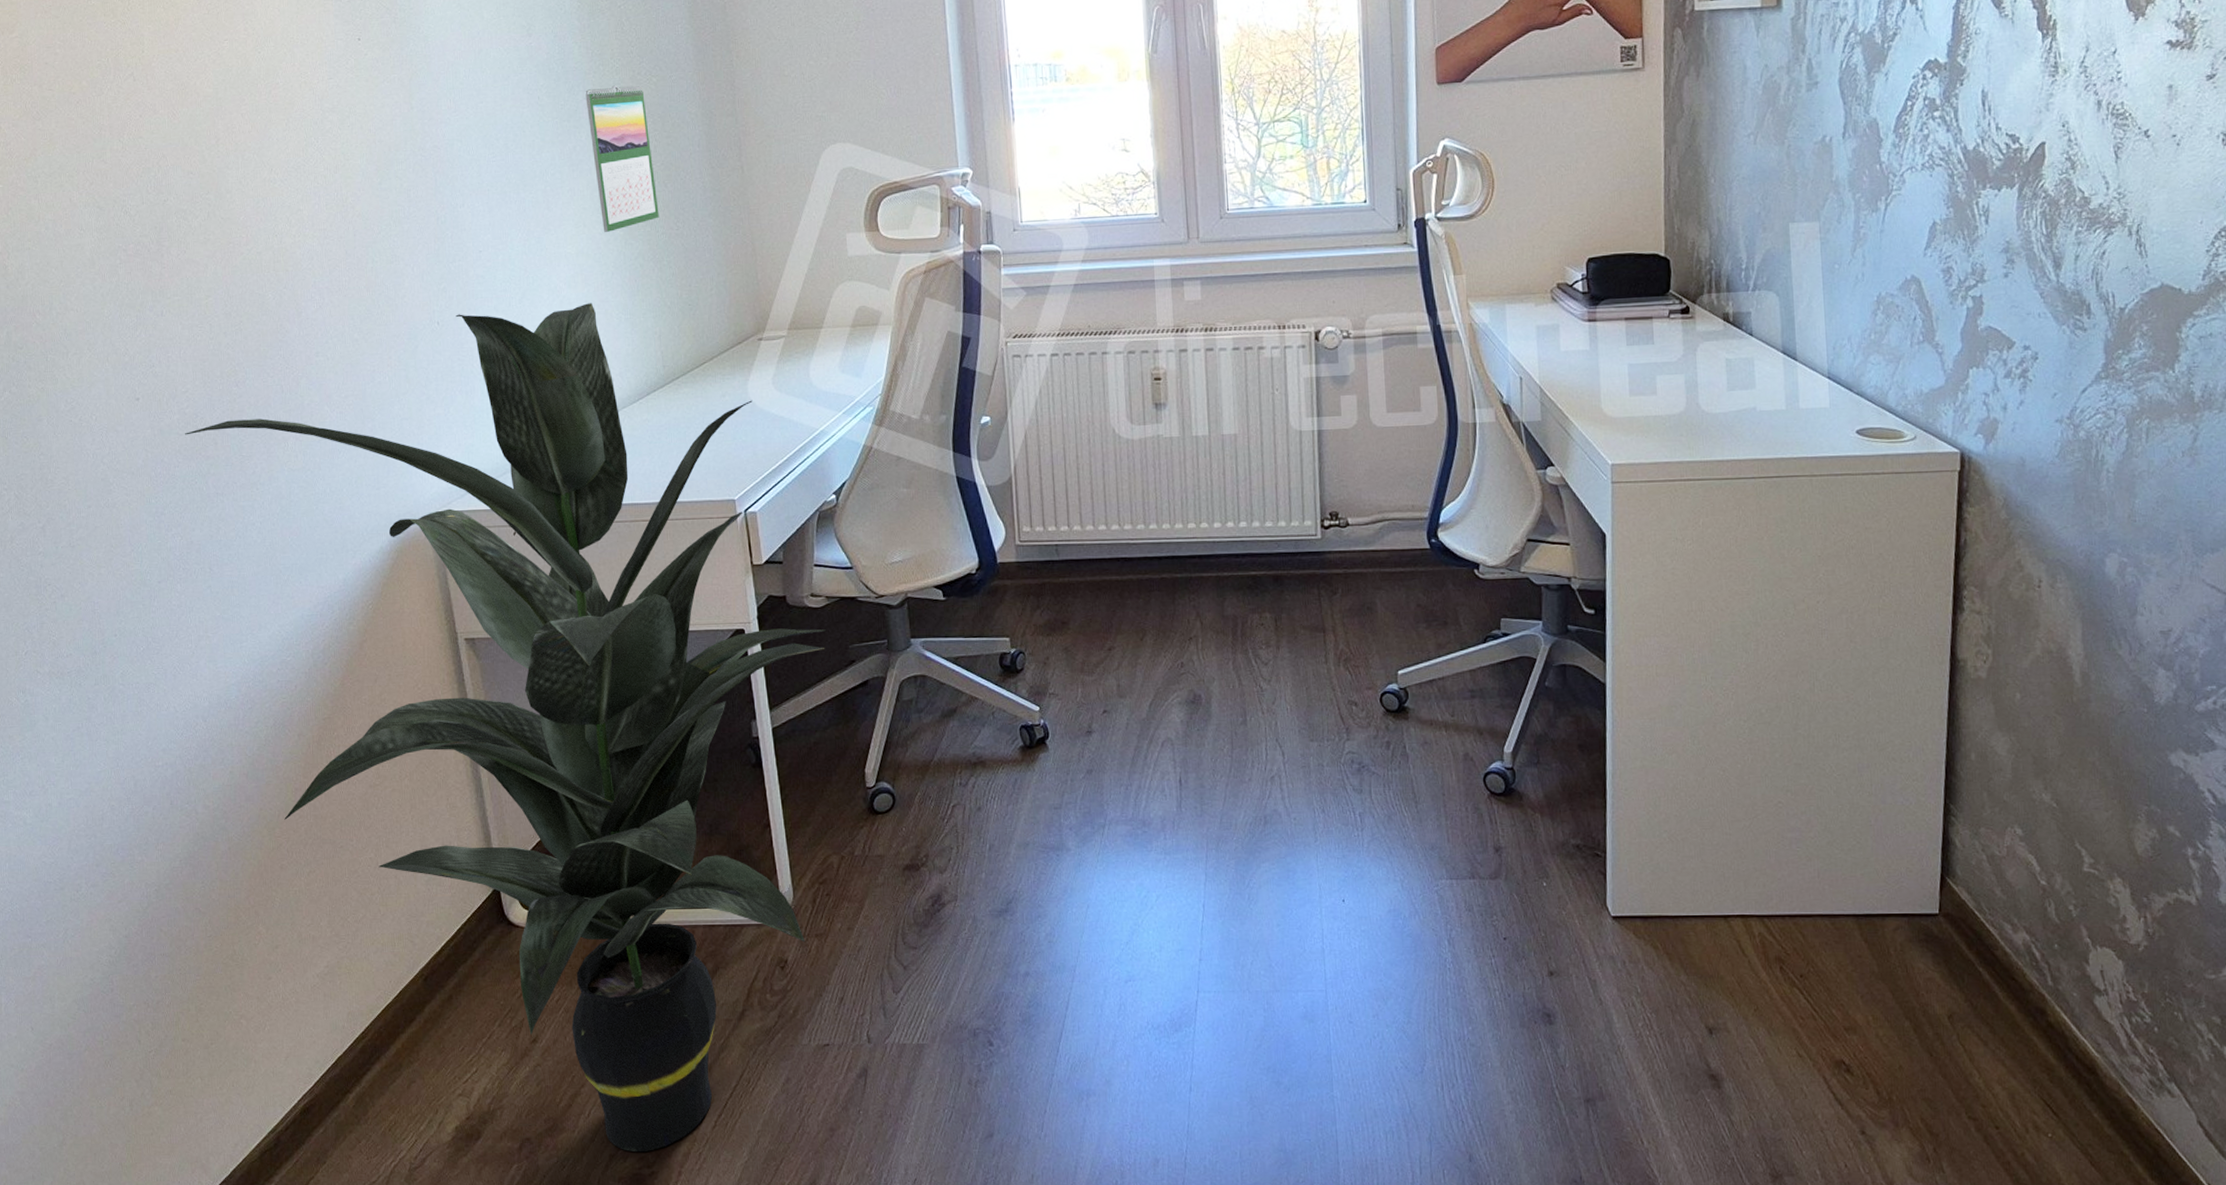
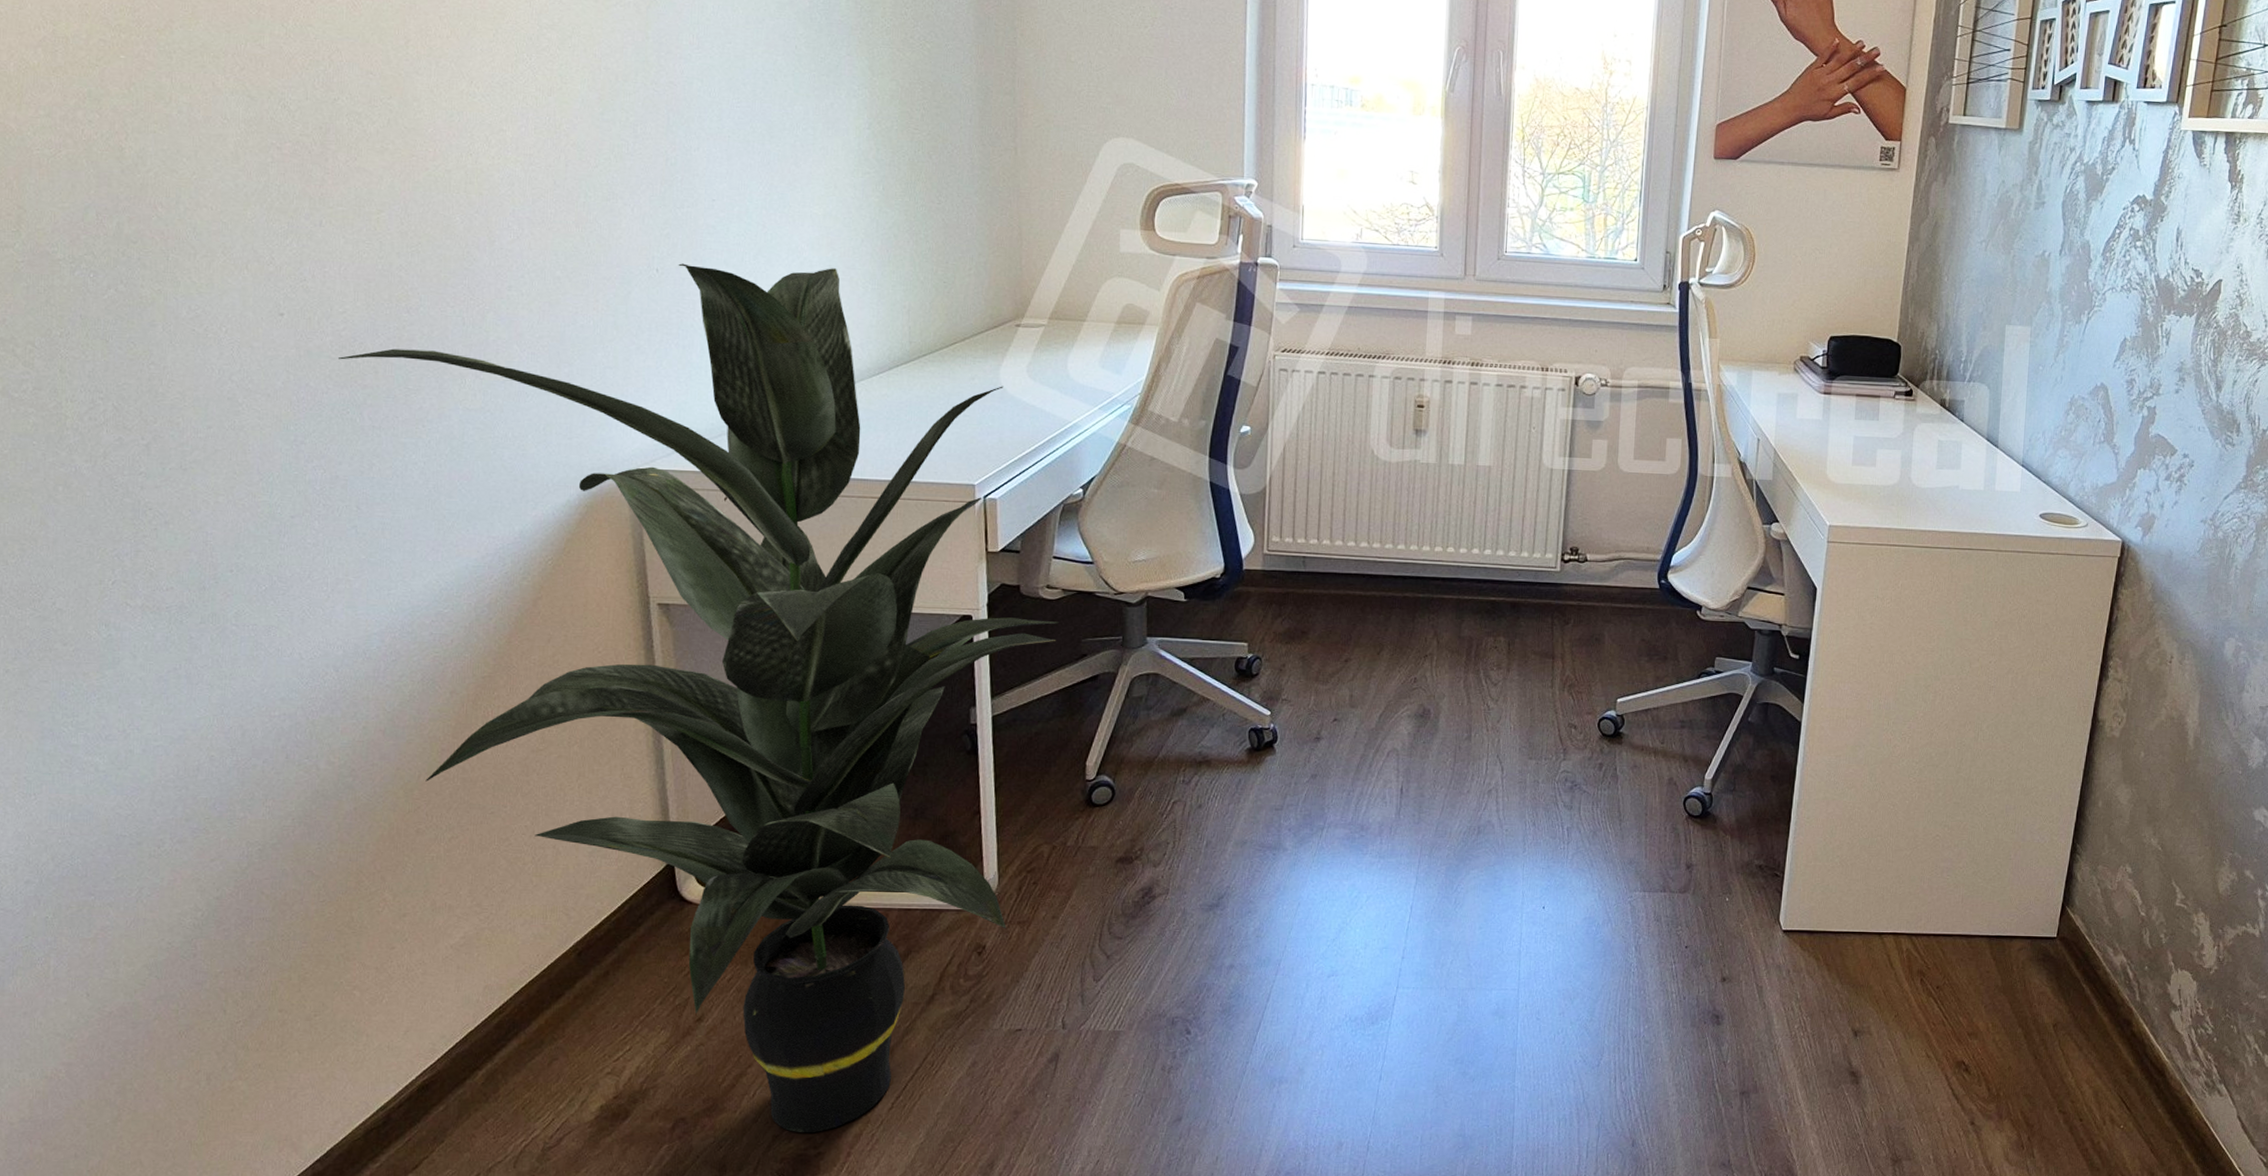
calendar: present [585,85,659,232] -> none [849,45,920,197]

